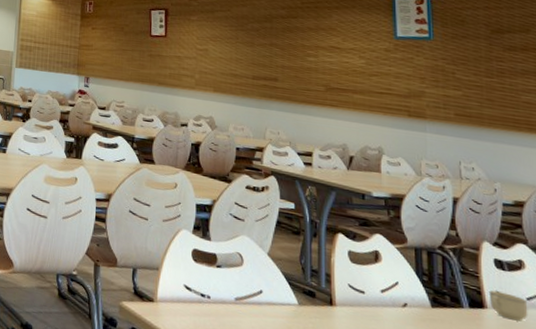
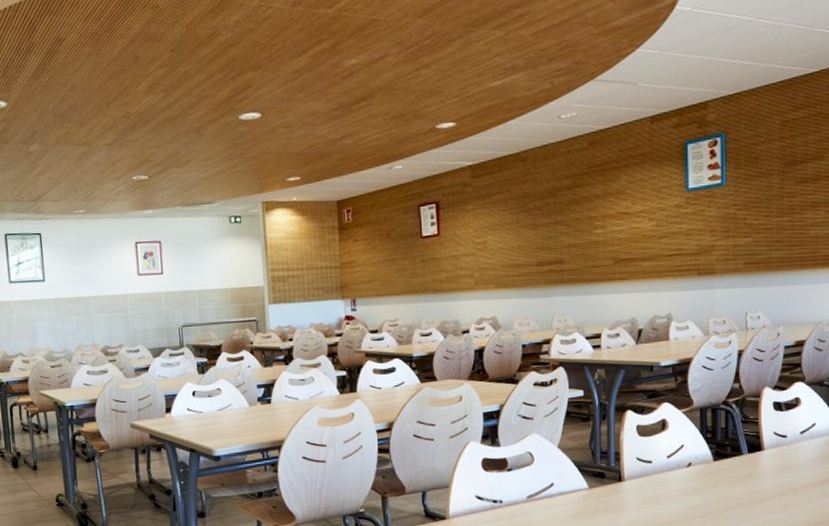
cup: present [488,290,528,322] -> none [766,431,801,455]

